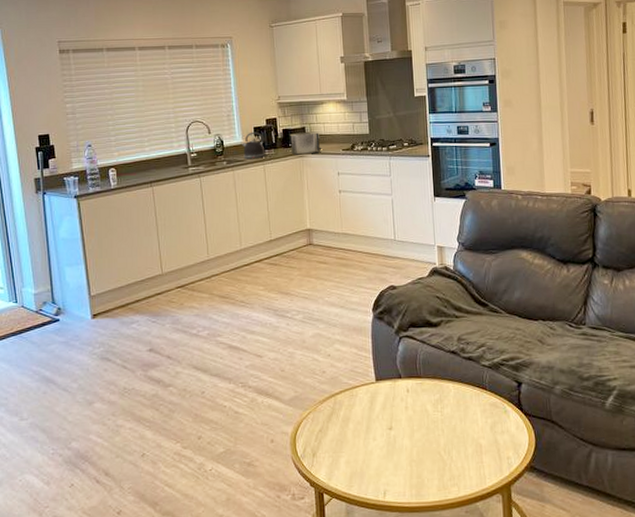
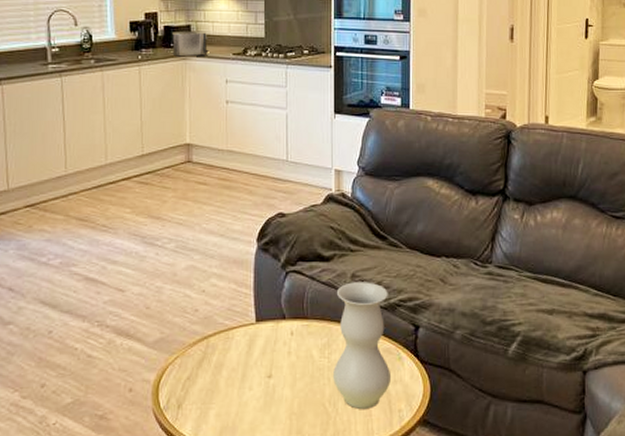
kettle: present [242,131,267,160] -> none [114,26,143,59]
vase: none [445,344,498,458] -> present [332,282,390,410]

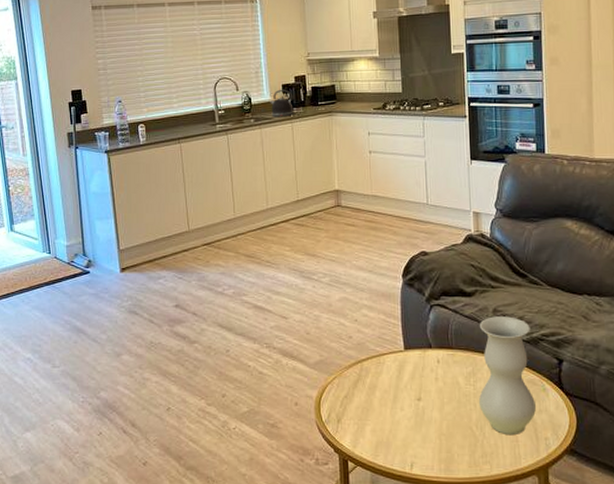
kettle: none [114,26,143,59] -> present [270,89,295,118]
toaster: present [171,30,209,57] -> none [318,89,352,114]

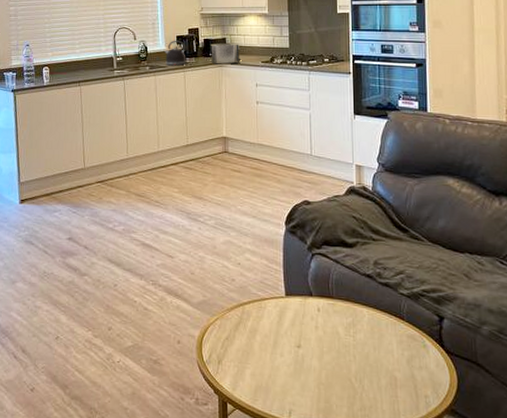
toaster: none [318,89,352,114] -> present [210,43,242,65]
vase: present [478,316,536,436] -> none [357,269,416,391]

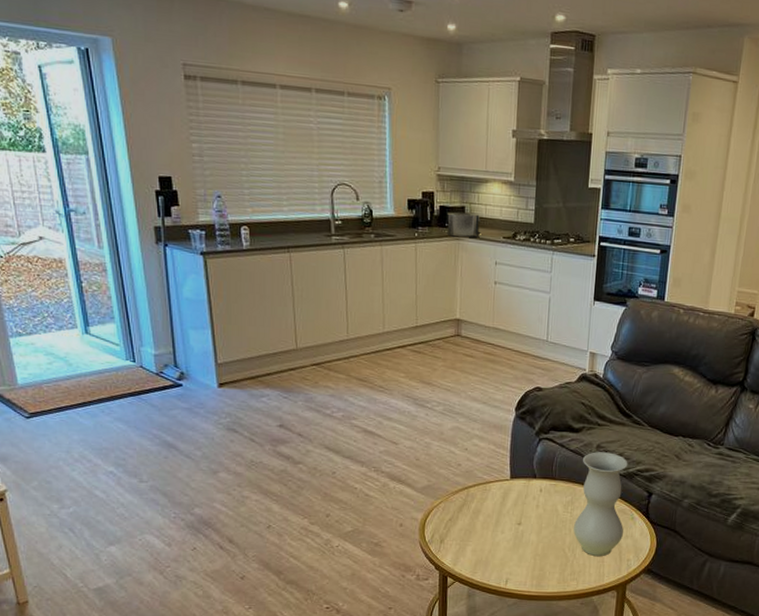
kettle: present [164,40,187,66] -> none [393,204,420,236]
vase: none [357,269,416,391] -> present [573,452,628,557]

